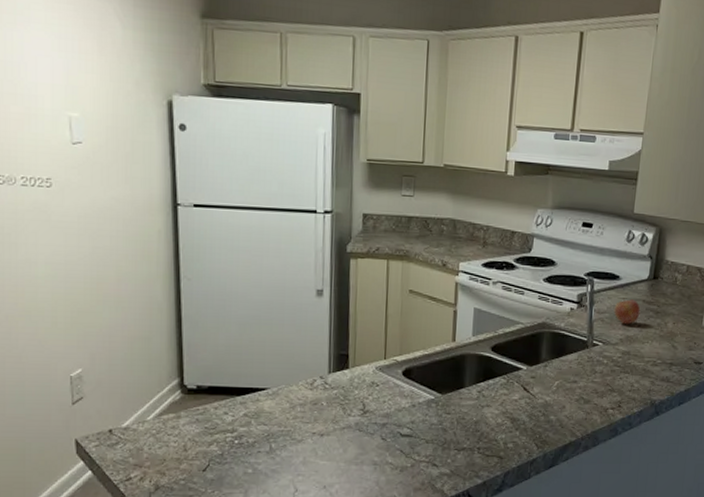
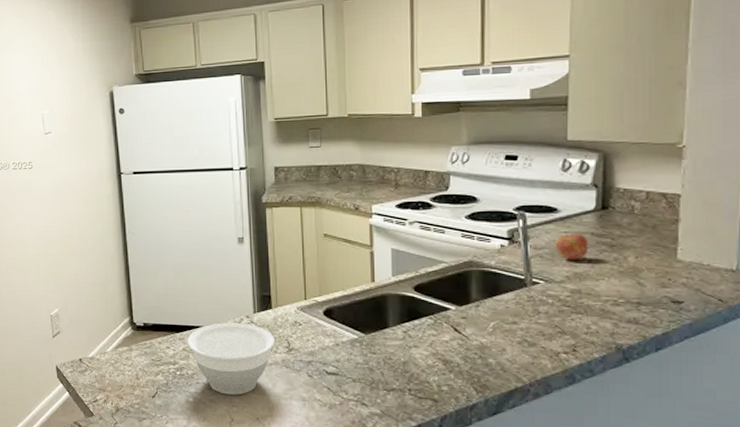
bowl: none [249,384,350,463] -> present [187,323,276,395]

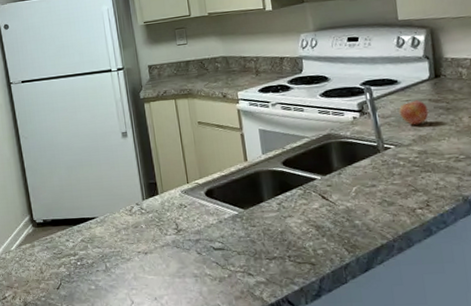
bowl: present [187,323,276,395] -> none [84,210,165,279]

